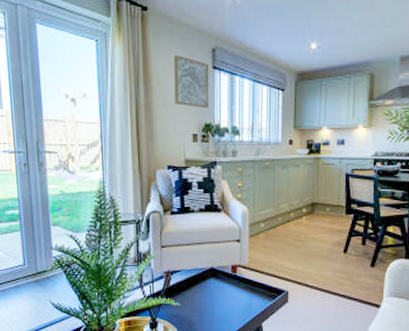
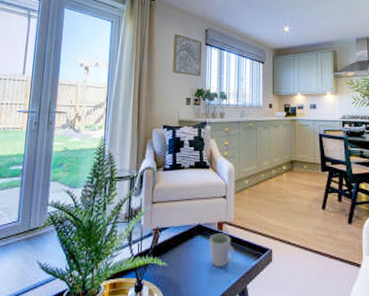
mug: none [222,276,249,307] -> present [208,233,235,267]

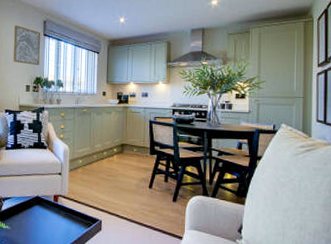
mug: present [208,233,235,267] -> none [45,204,68,232]

